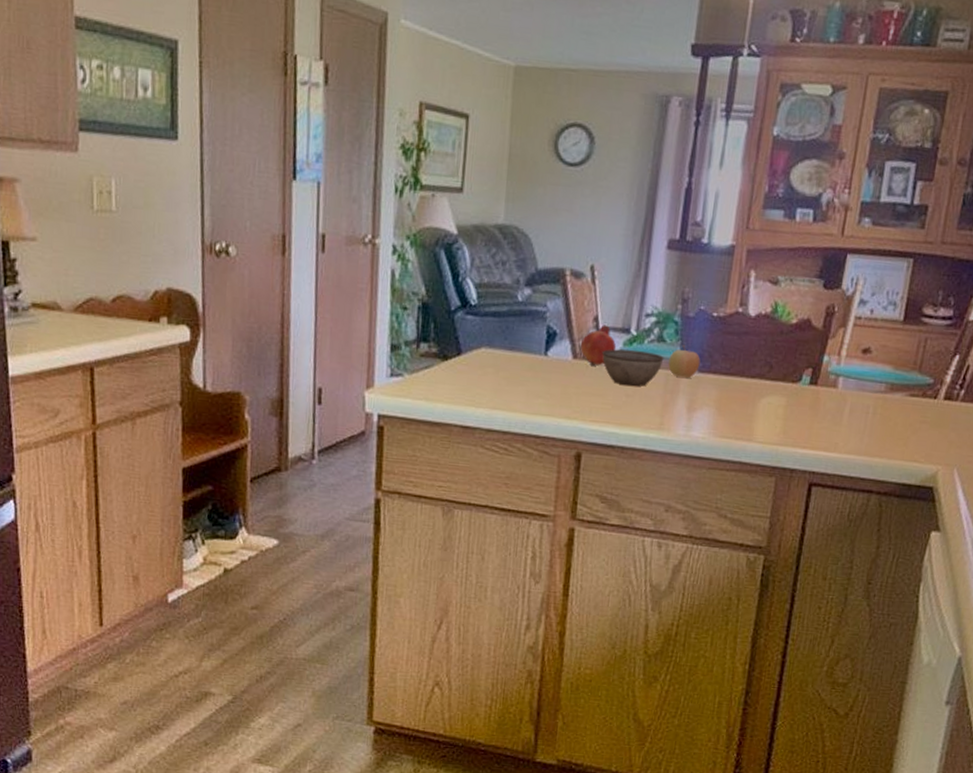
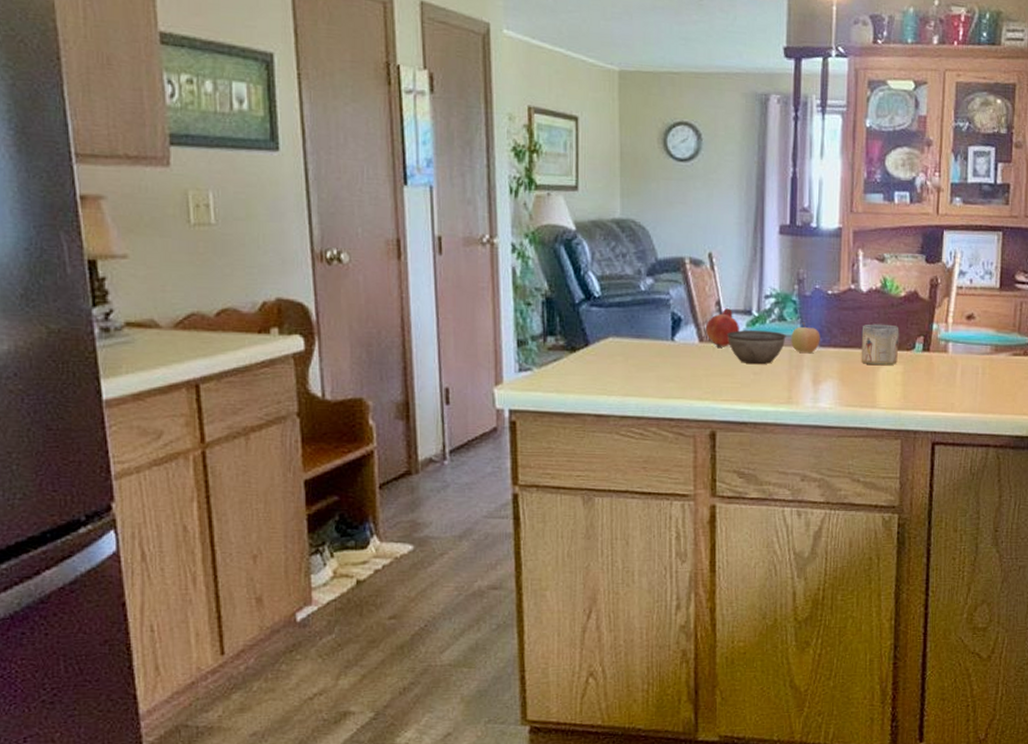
mug: none [741,351,787,398] -> present [861,324,899,366]

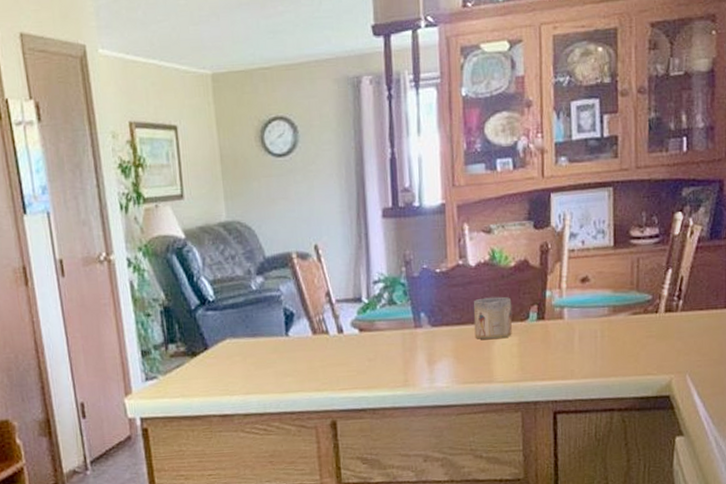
fruit: present [705,308,740,347] -> none [317,298,352,338]
bowl: present [726,330,786,364] -> none [338,316,398,351]
fruit: present [791,322,820,354] -> none [402,304,432,335]

